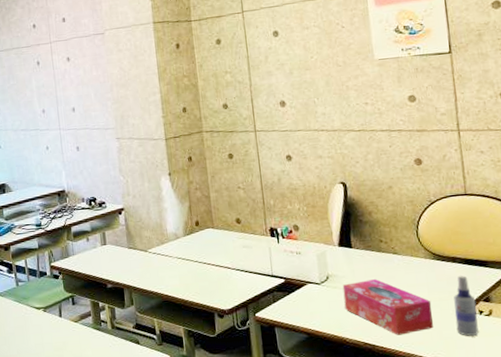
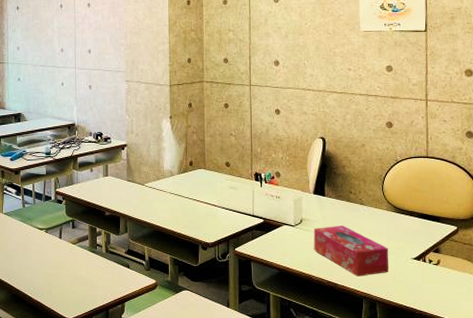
spray bottle: present [454,276,479,336] -> none [408,228,427,282]

